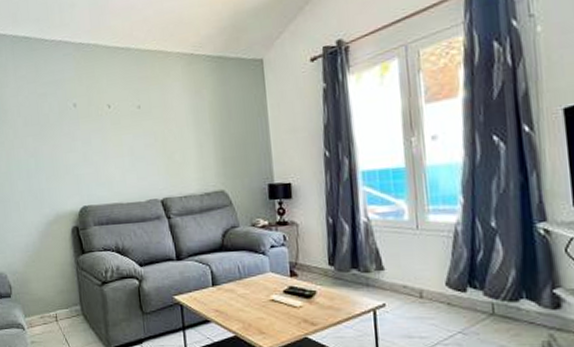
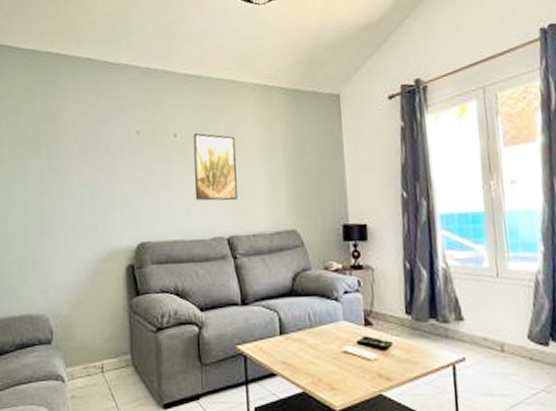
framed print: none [125,103,169,167] -> present [193,133,238,201]

